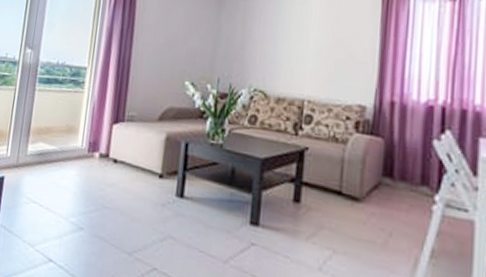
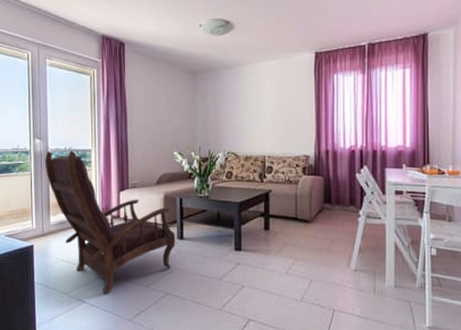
armchair: none [31,64,175,254] -> present [45,150,176,293]

